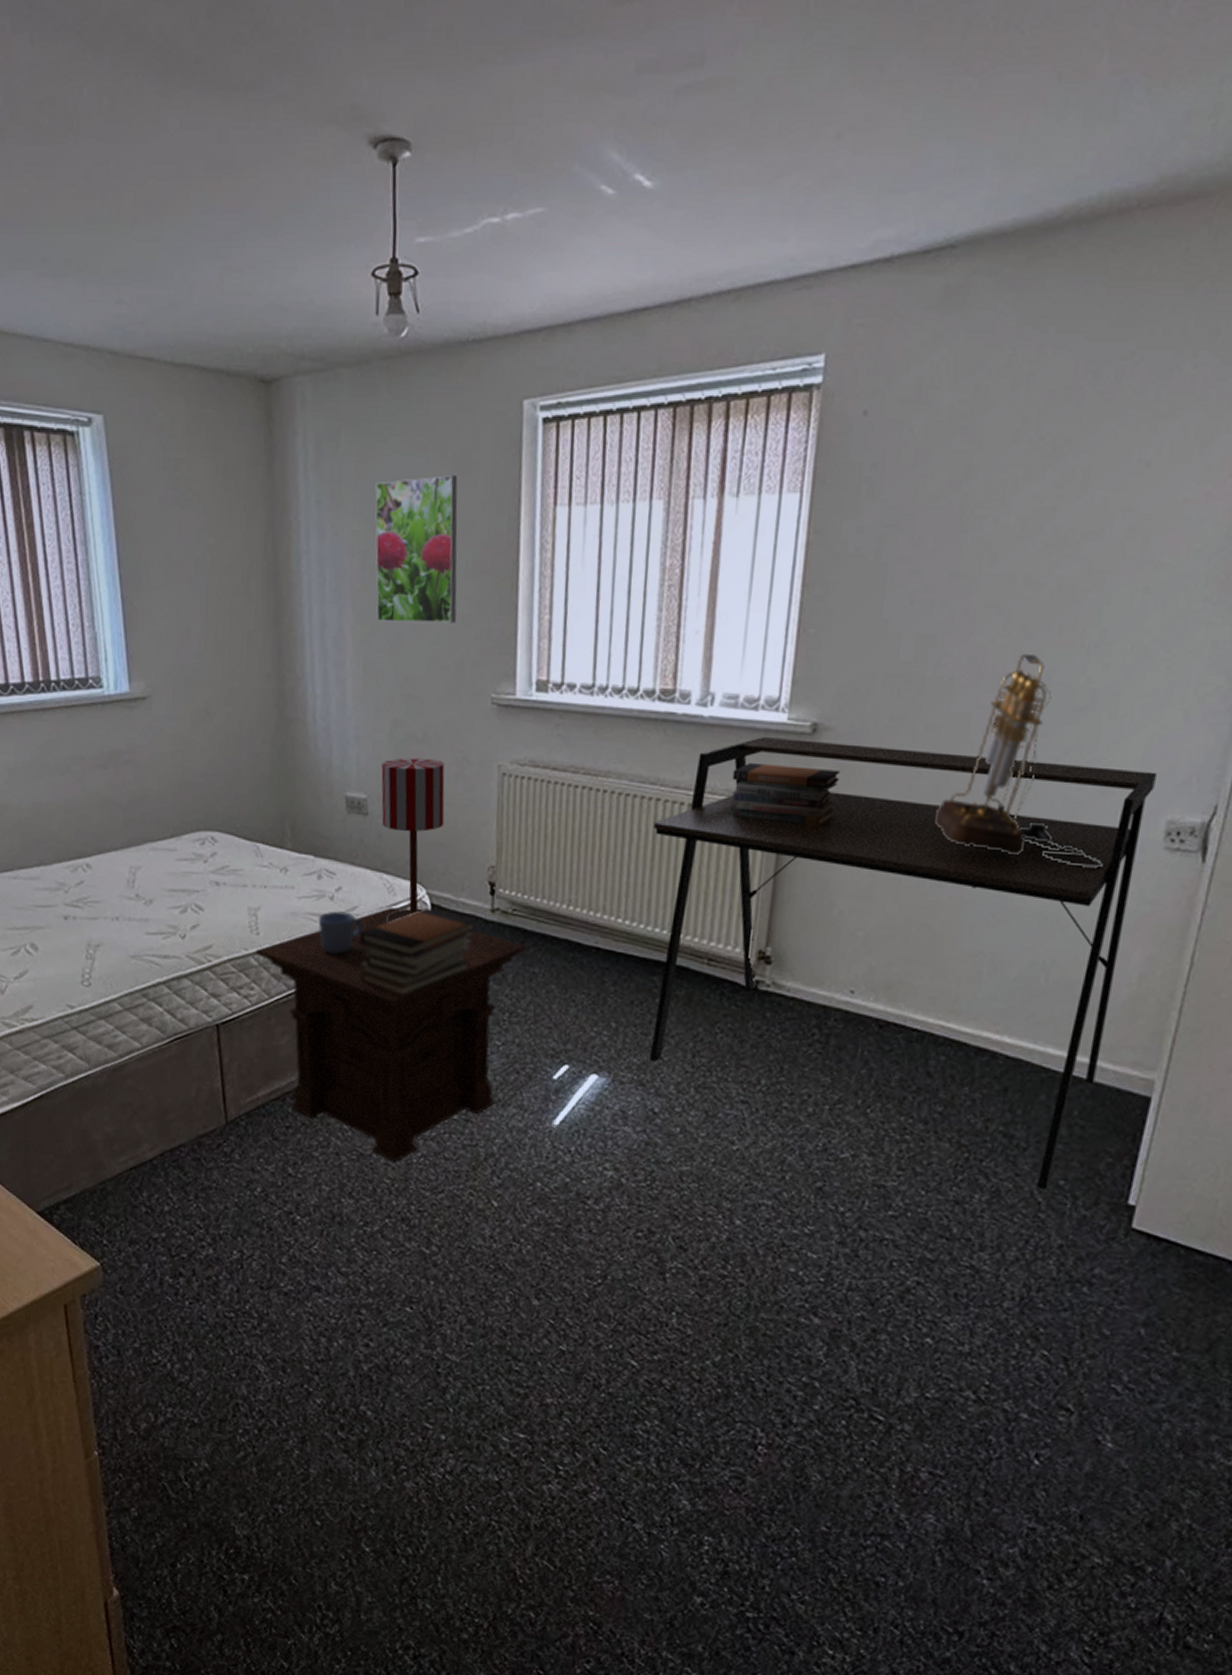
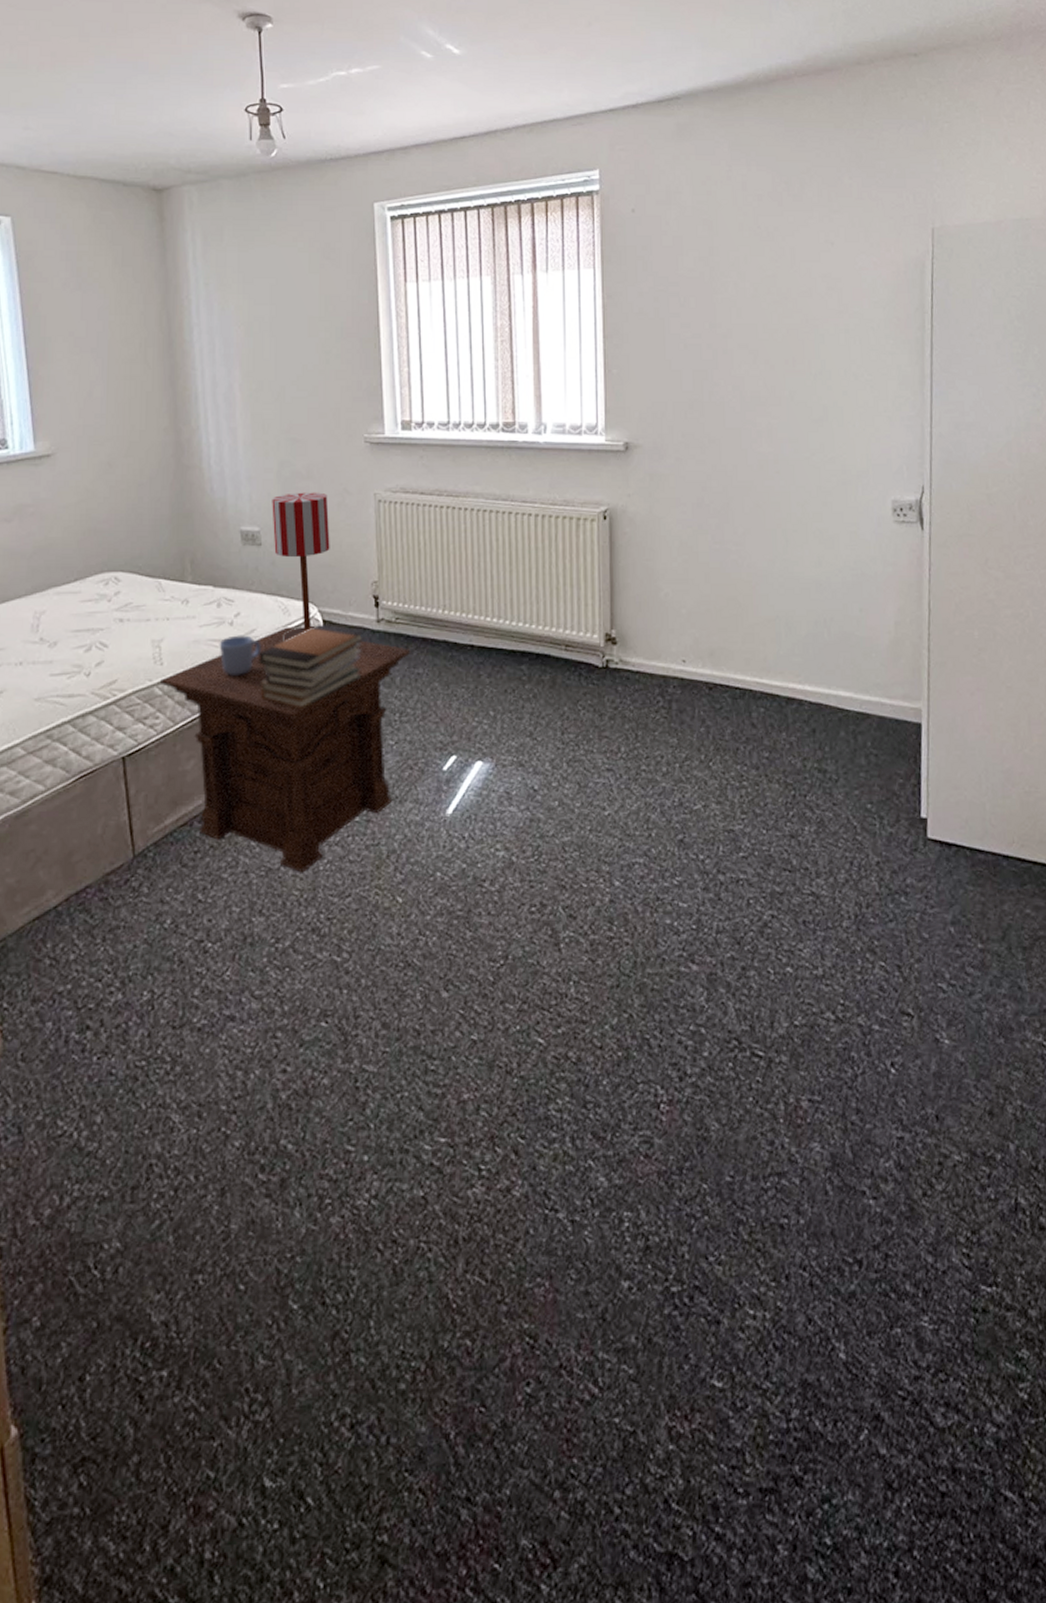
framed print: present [374,475,458,623] -> none [255,261,330,379]
desk: present [650,737,1156,1190] -> none [509,456,879,815]
book stack: present [732,763,841,828] -> none [567,478,651,526]
table lamp: present [934,654,1103,868] -> none [726,382,854,541]

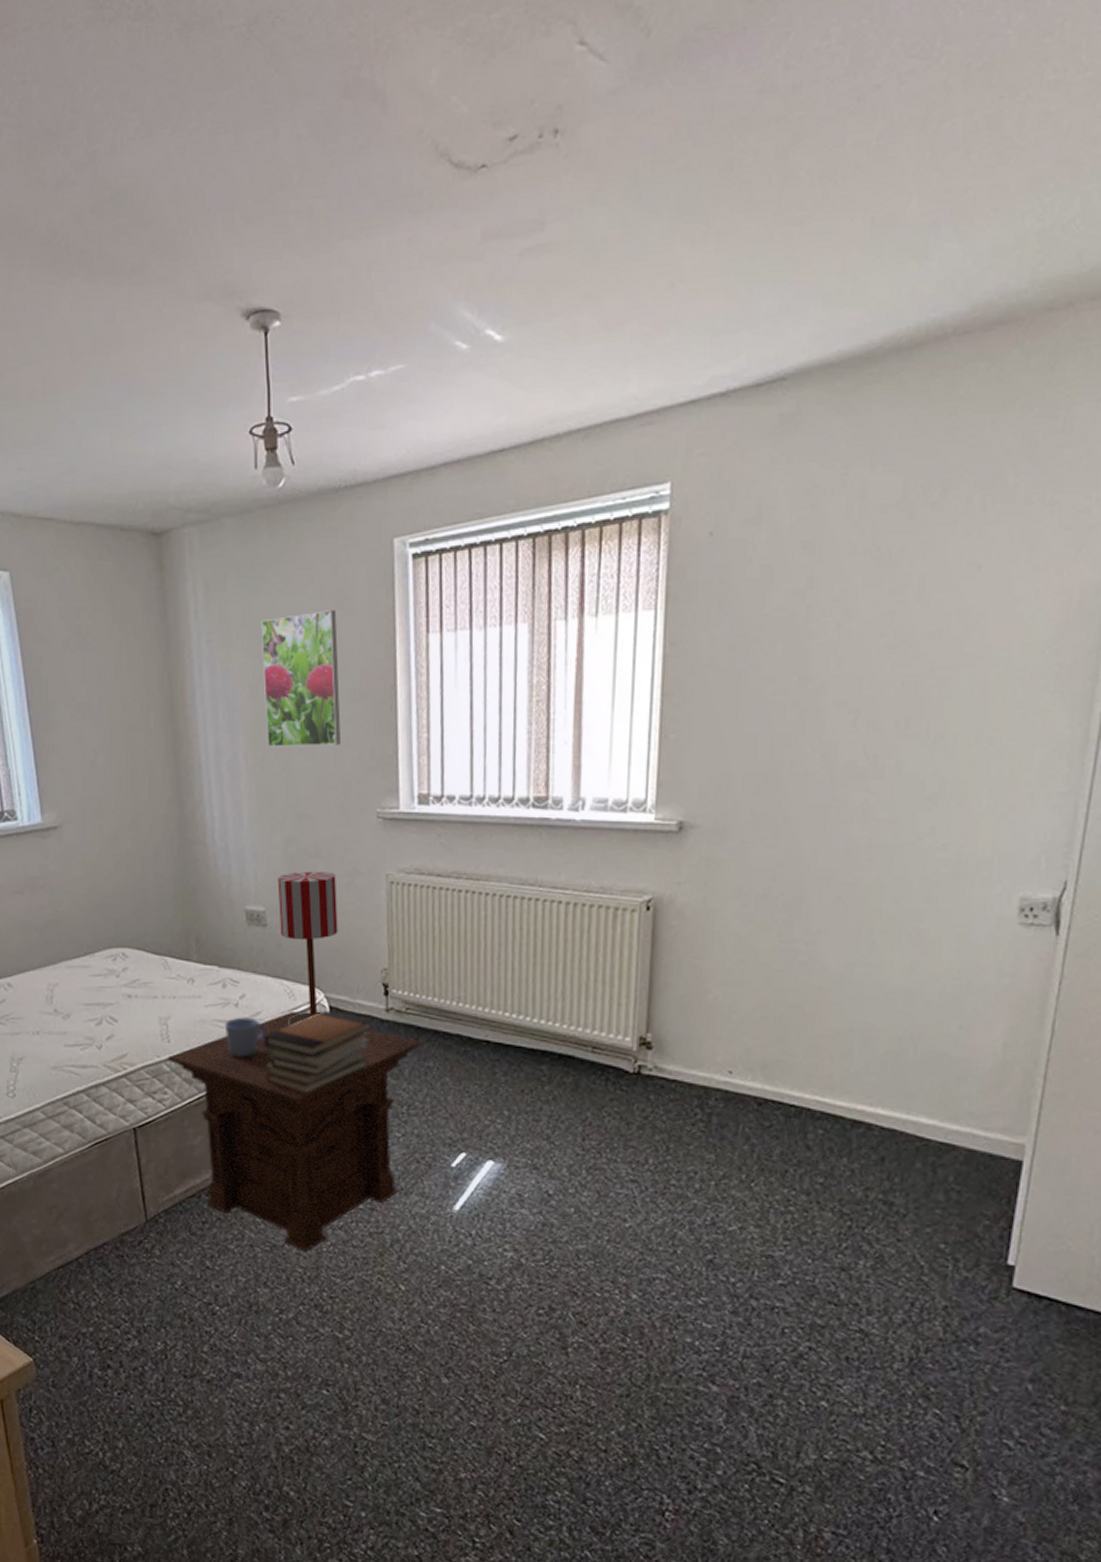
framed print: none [255,261,330,379] -> present [261,610,341,747]

